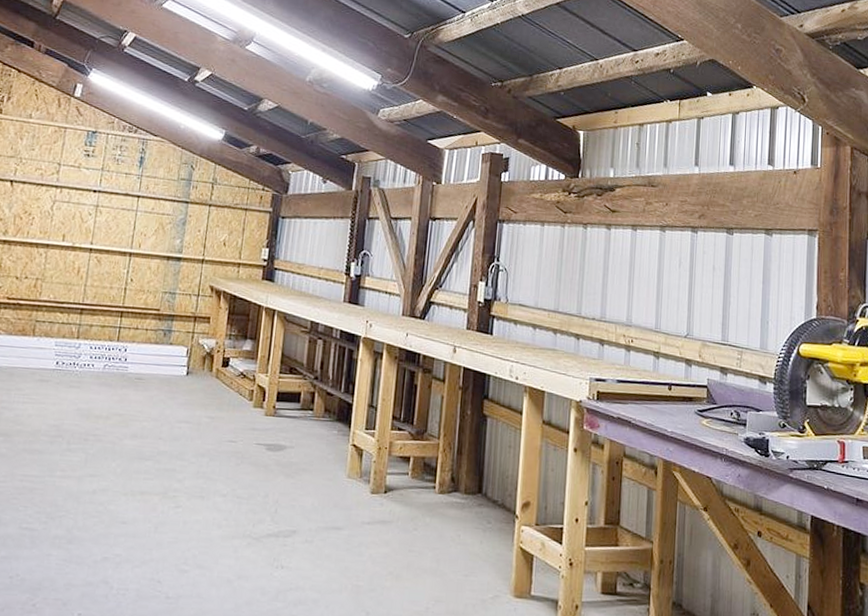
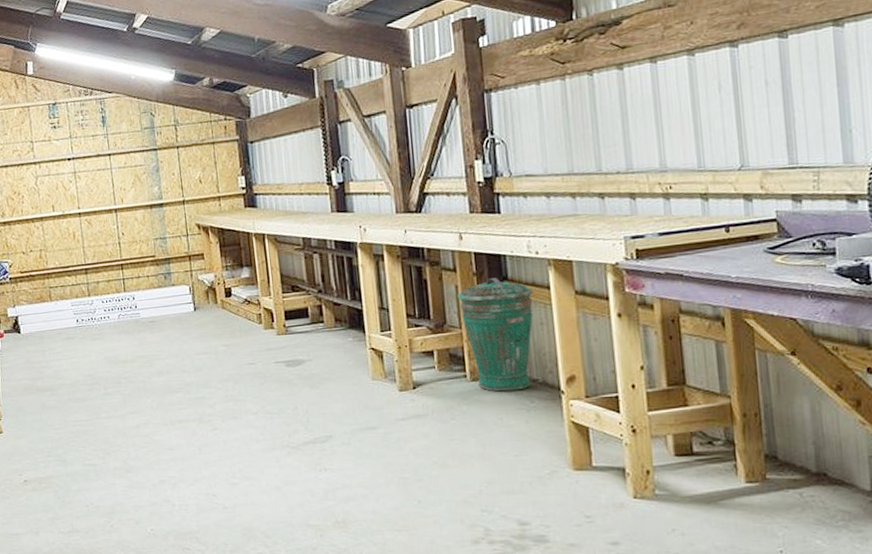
trash can: none [441,395,508,509] -> present [457,278,534,392]

